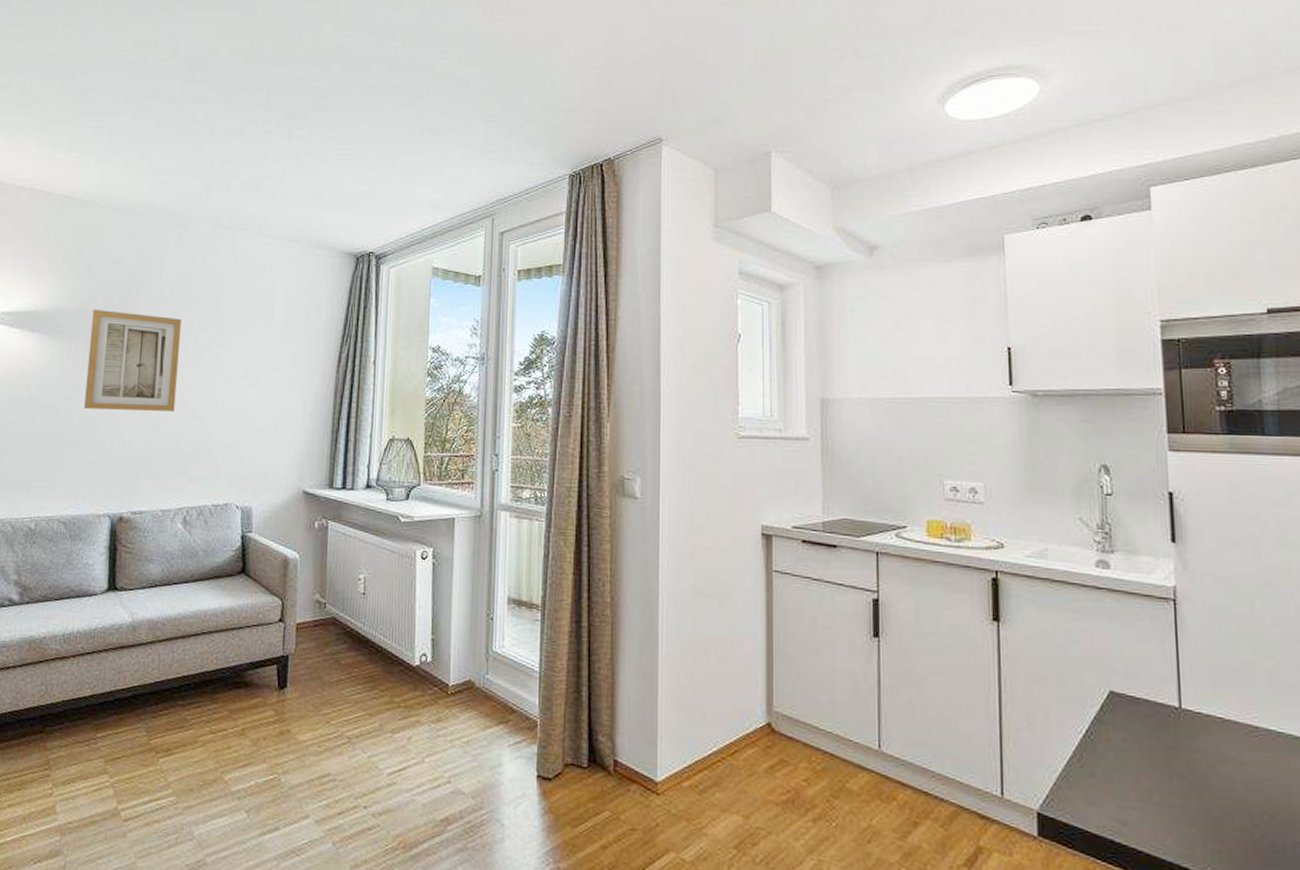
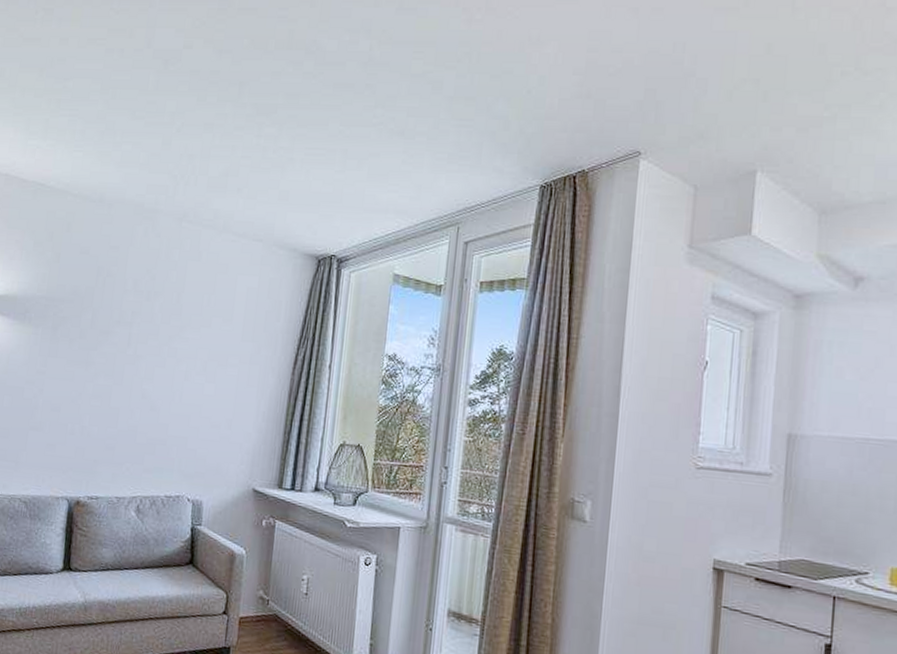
wall art: present [84,308,181,411] -> none [48,296,144,402]

